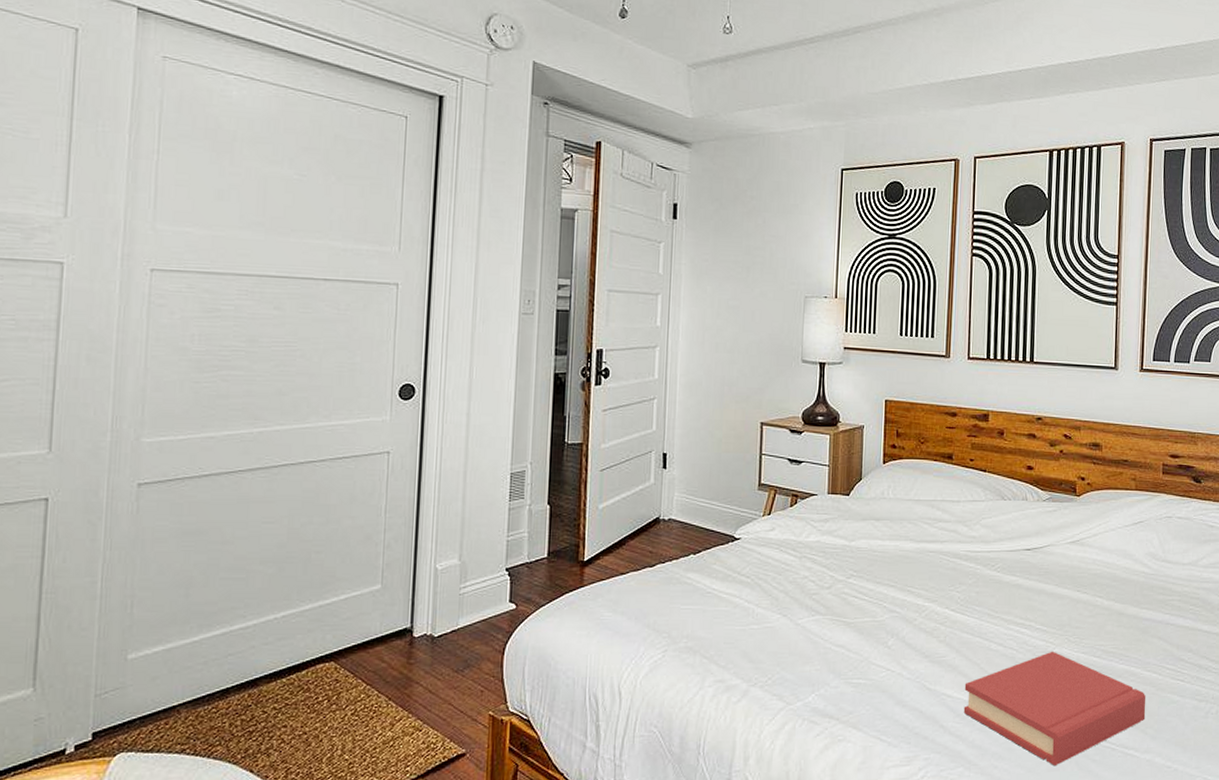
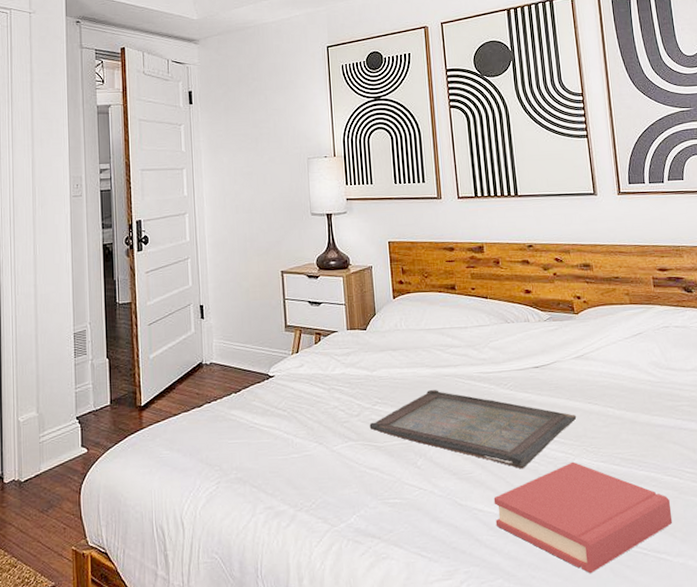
serving tray: none [840,566,1063,656] -> present [369,390,577,469]

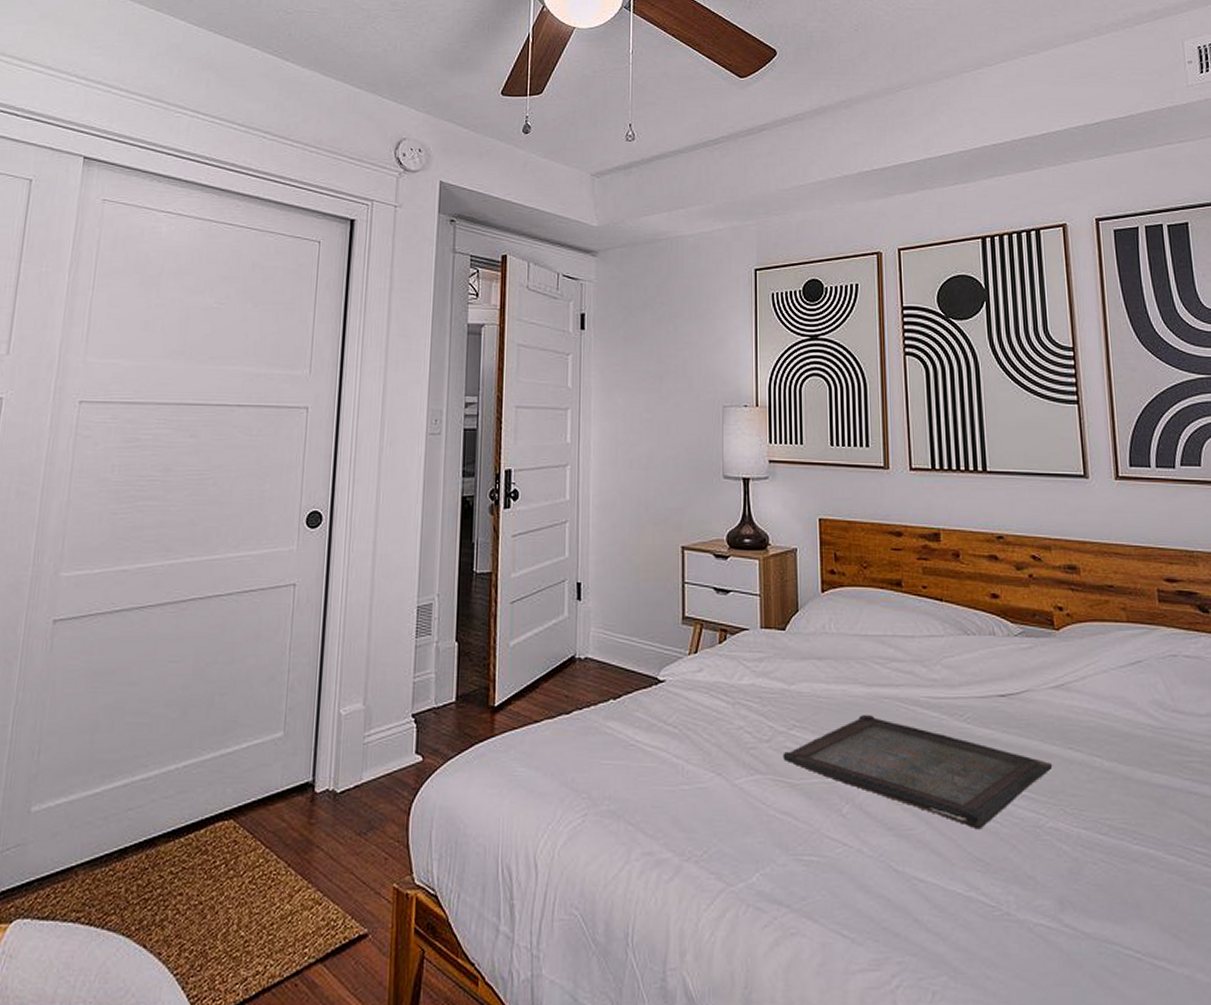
hardback book: present [493,461,673,574] -> none [939,825,1177,980]

